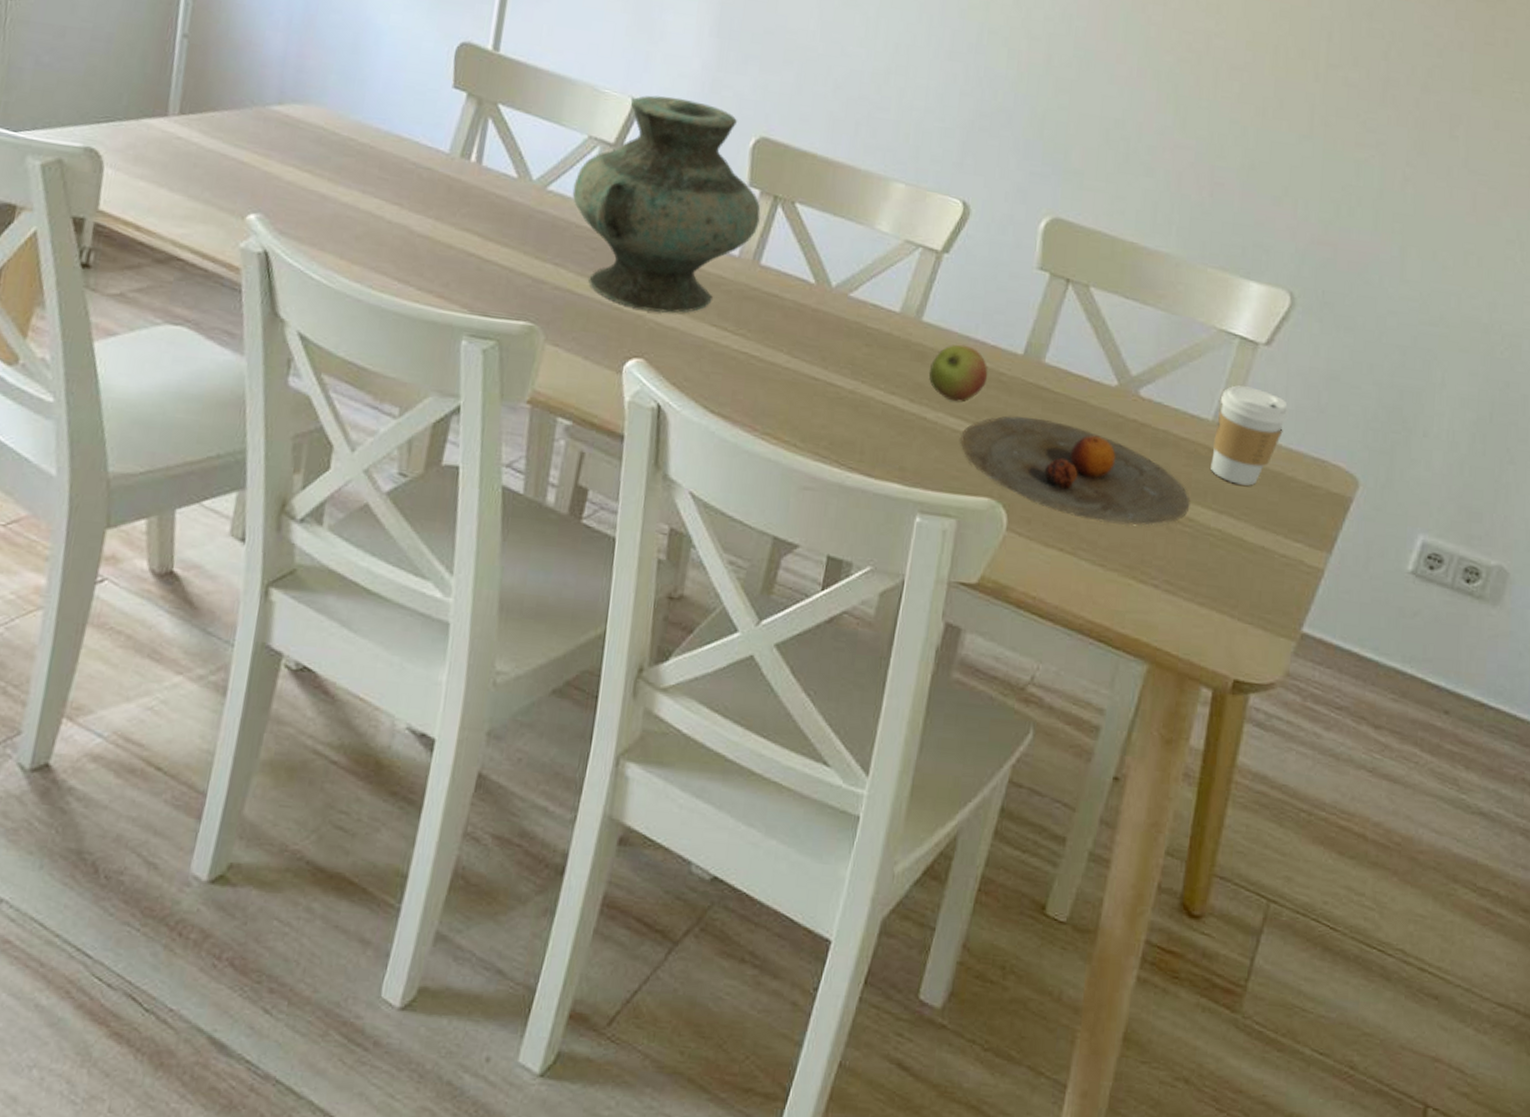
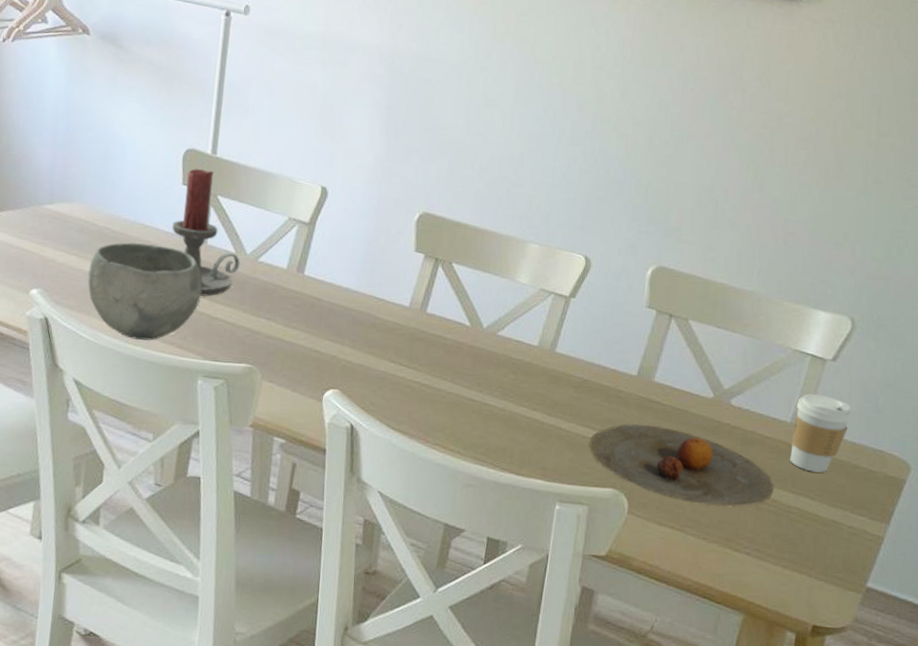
bowl: none [323,158,473,287] -> present [87,242,202,341]
candle holder: none [437,68,524,233] -> present [172,168,240,297]
vase: present [572,95,761,313] -> none [278,183,425,353]
apple: present [928,344,988,403] -> none [562,369,610,415]

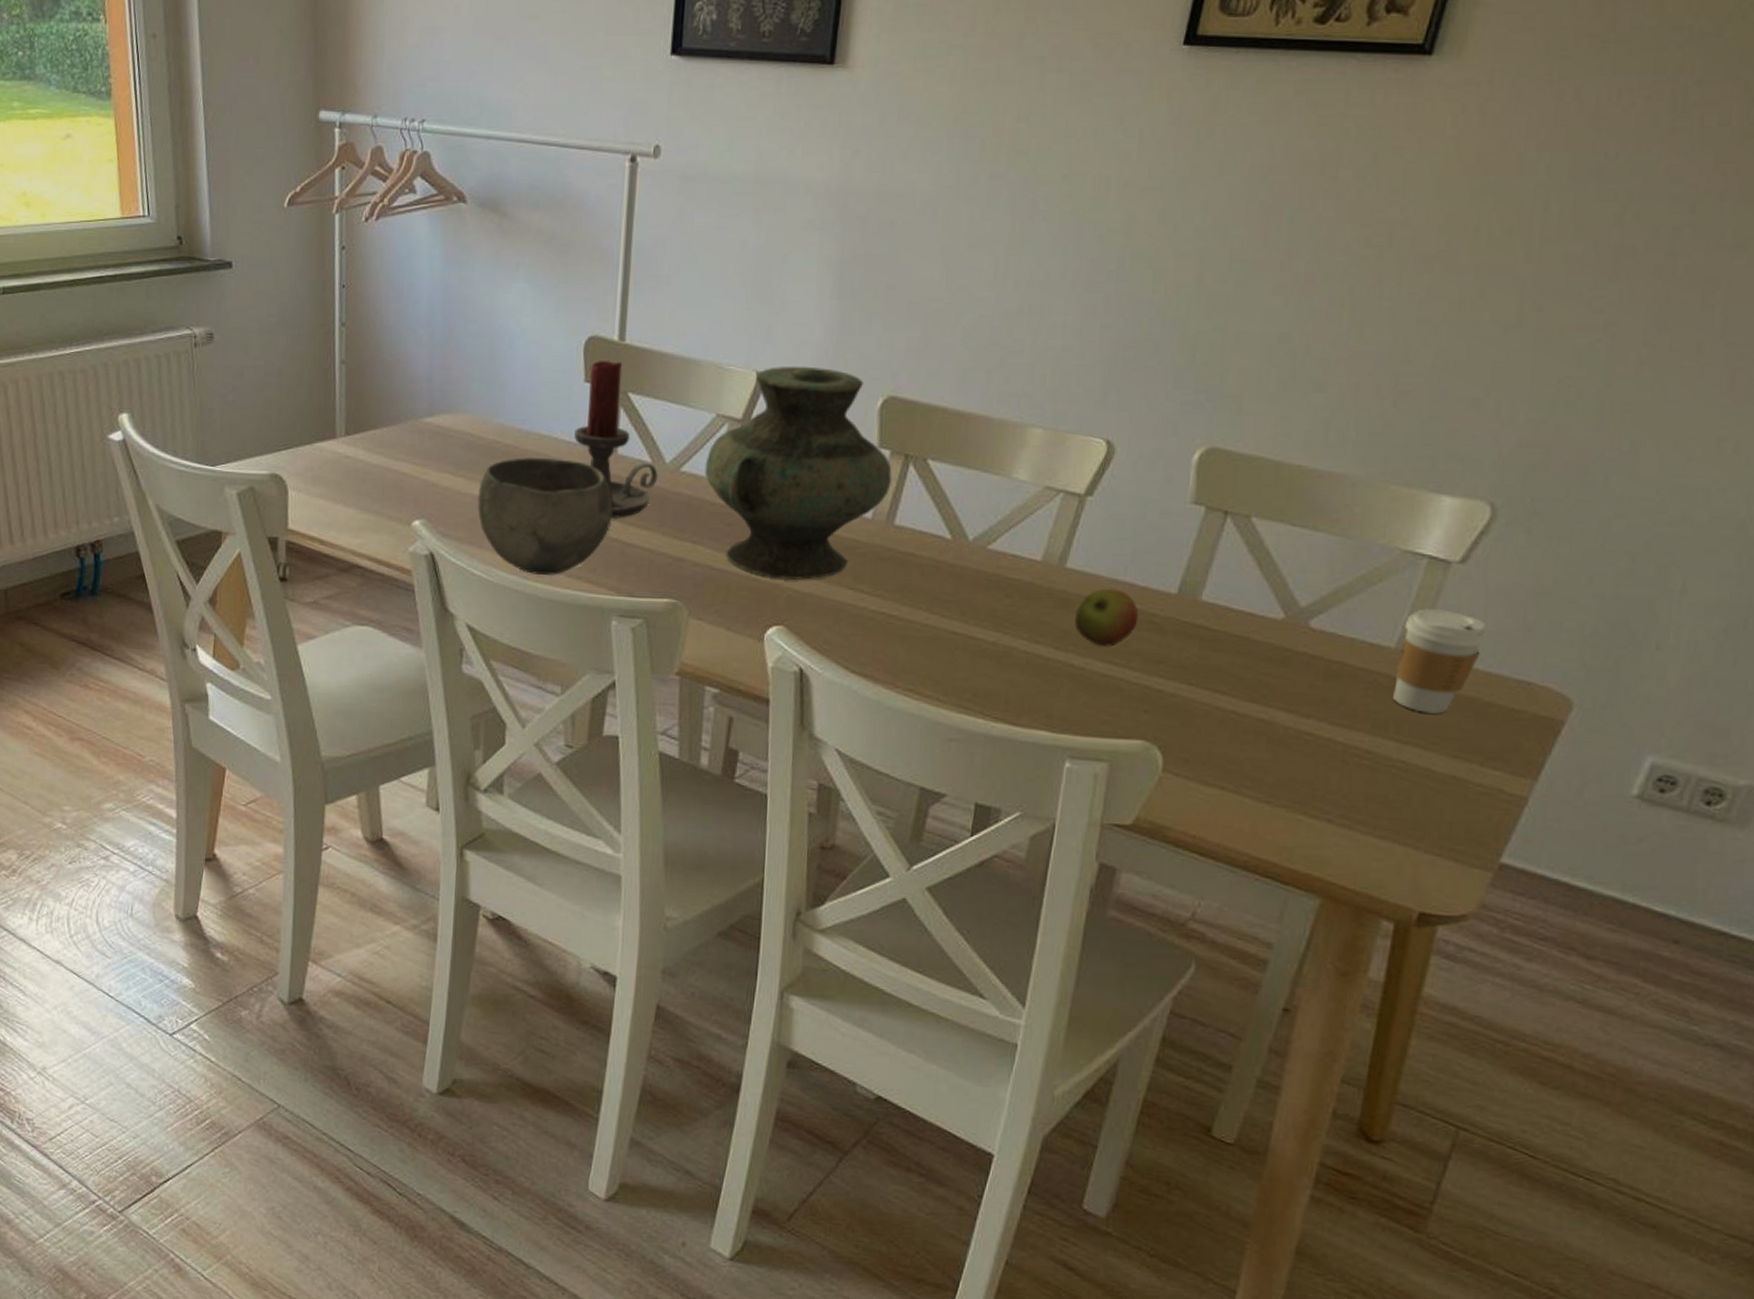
vase: none [278,183,425,353] -> present [704,366,892,580]
apple: none [562,369,610,415] -> present [1074,588,1139,647]
plate: present [589,424,774,508] -> none [1110,657,1369,762]

